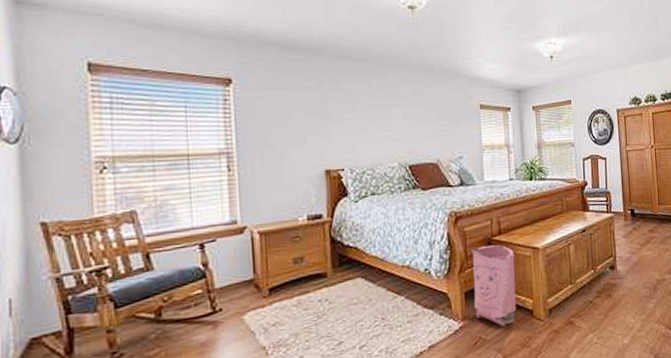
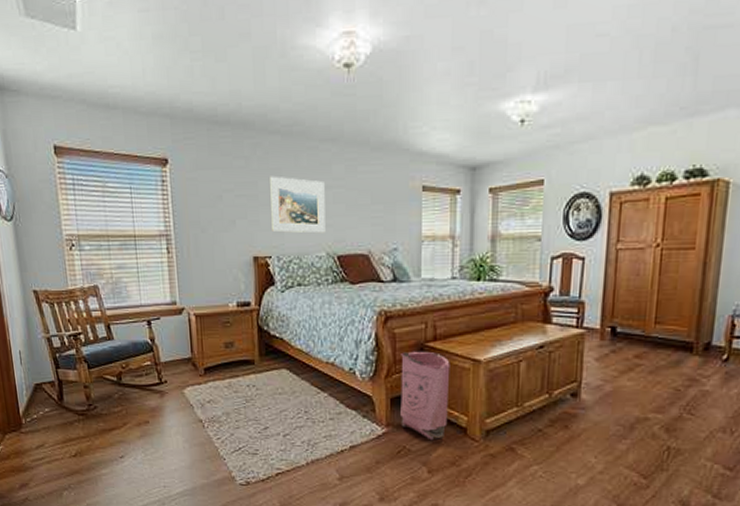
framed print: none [341,95,397,147] -> present [269,176,326,233]

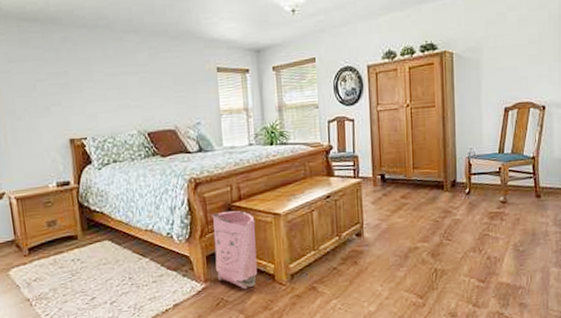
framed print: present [269,176,326,233] -> none [80,65,135,115]

